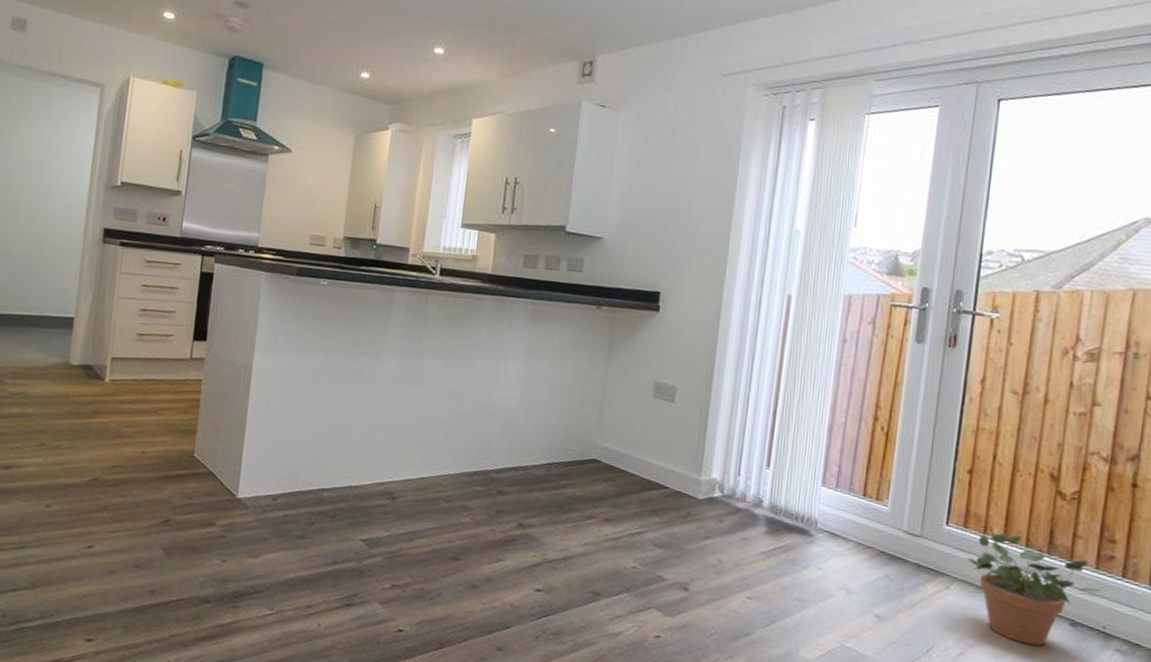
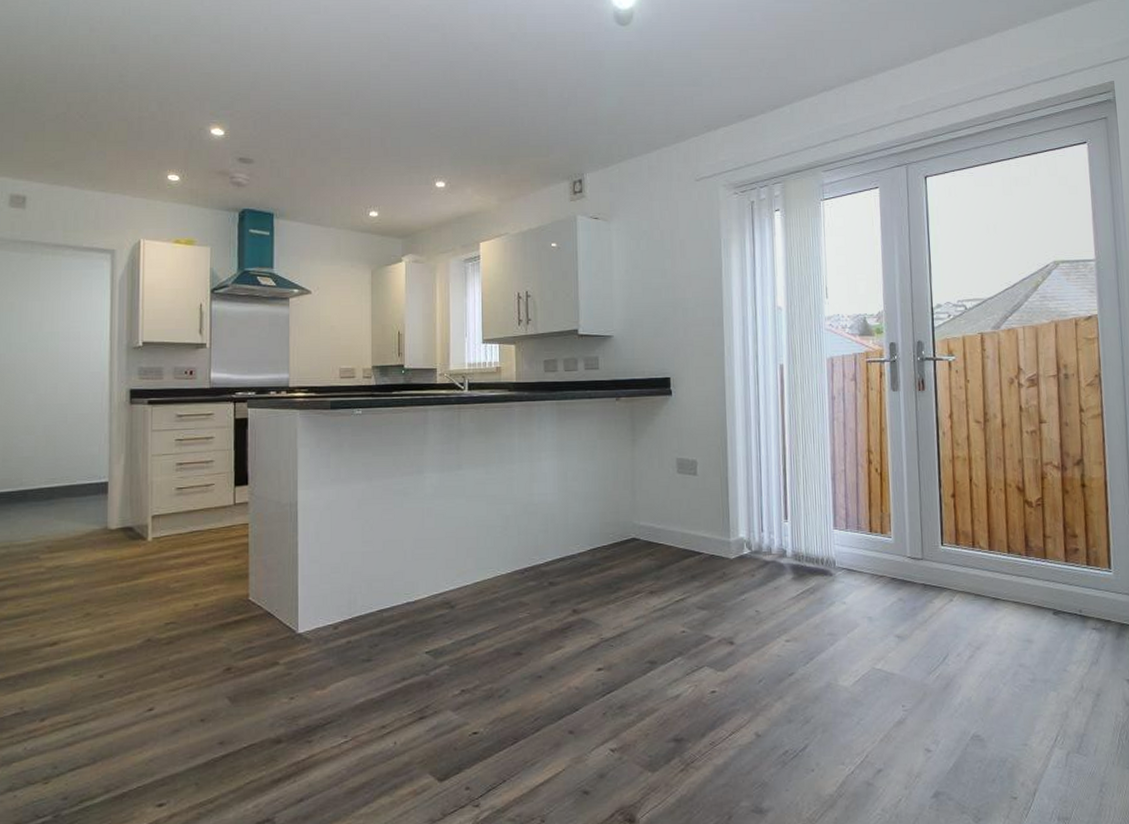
potted plant: present [967,532,1101,646] -> none [963,543,1073,638]

